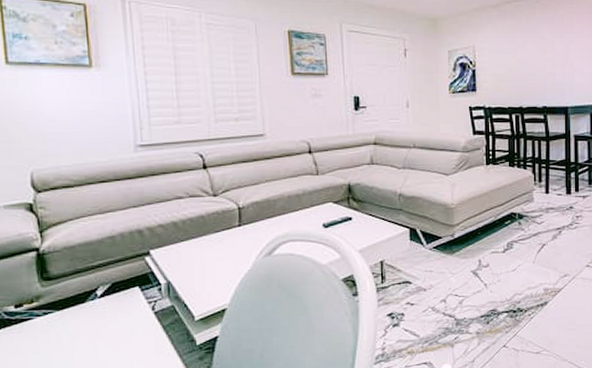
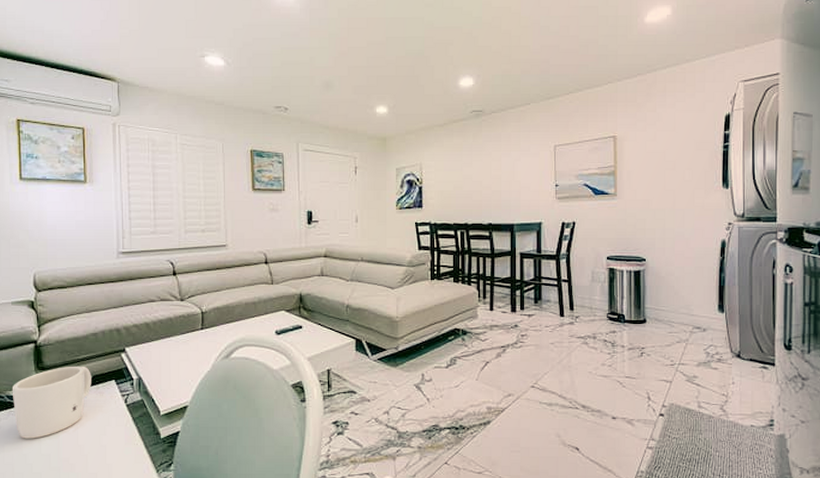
mug: none [10,273,111,359] -> present [12,366,91,439]

